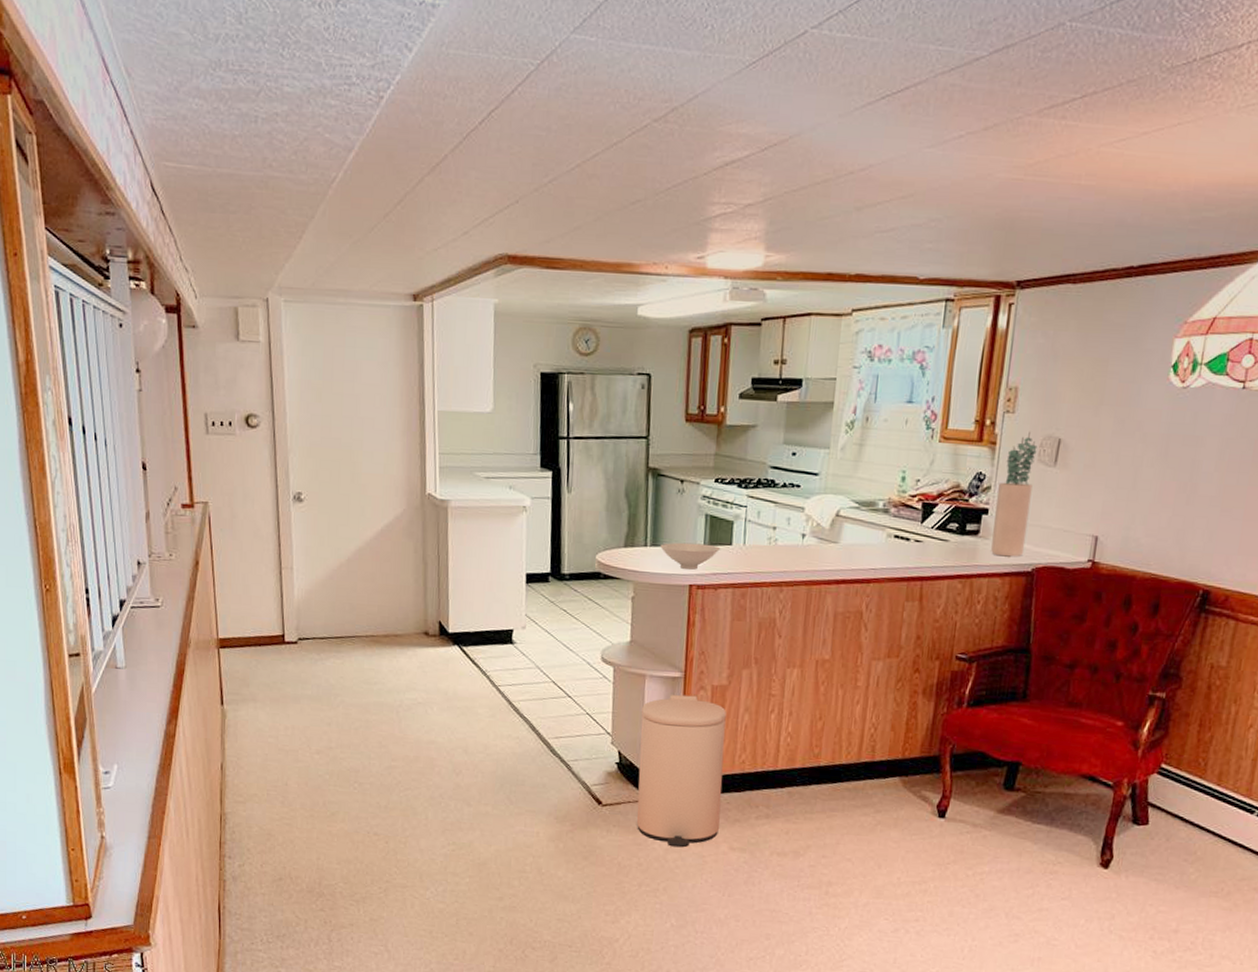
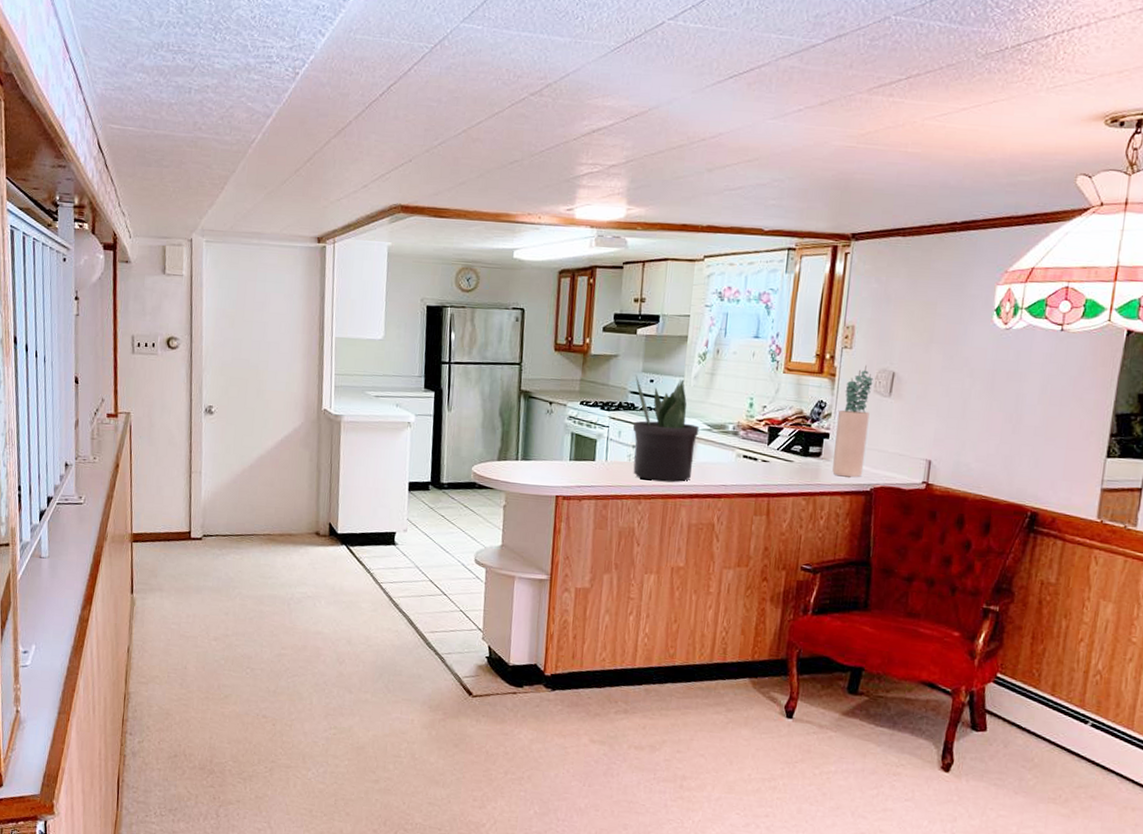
pedal bin: present [637,694,727,848] -> none [504,595,589,739]
bowl: present [660,542,720,571] -> none [530,457,584,483]
planter: none [774,448,847,568] -> present [633,375,700,483]

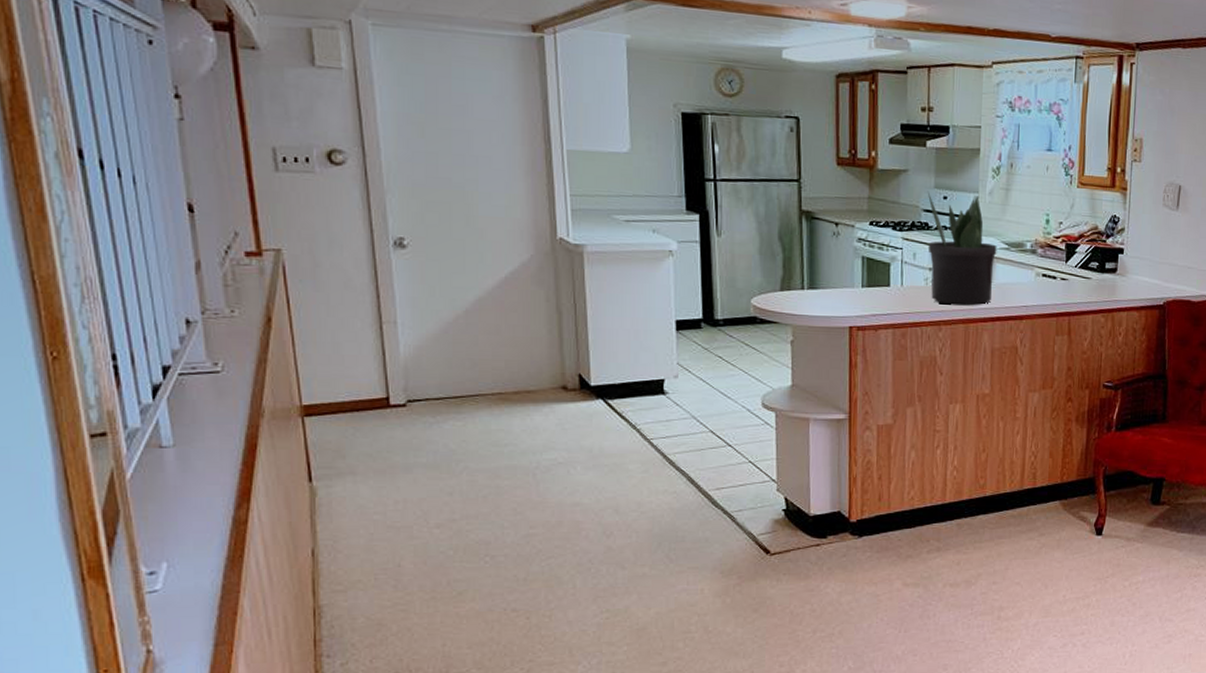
vase: present [832,365,873,478] -> none [1128,178,1162,292]

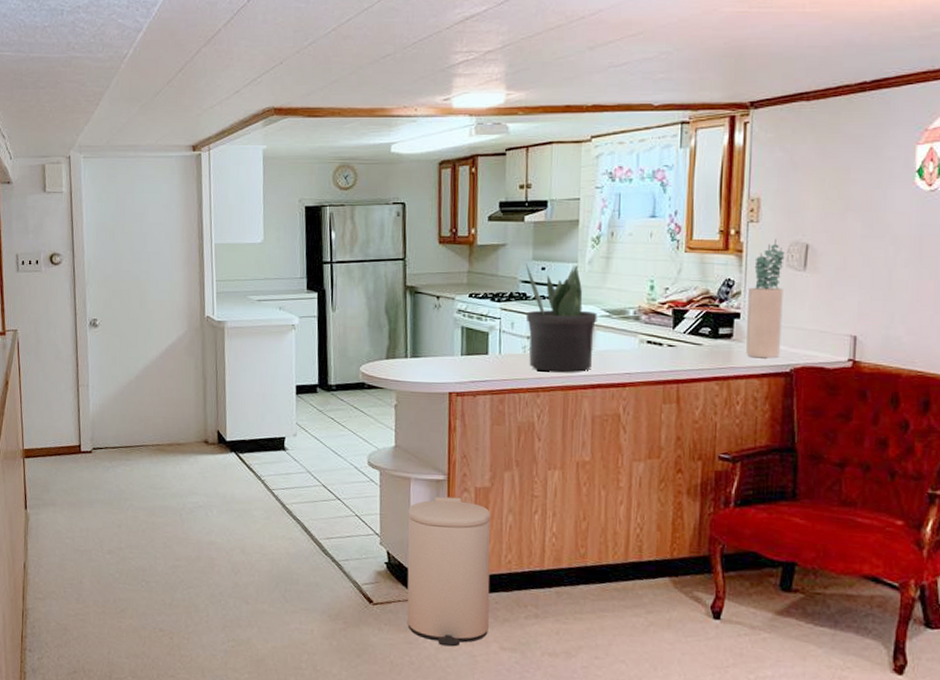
pedal bin: none [807,436,894,589] -> present [407,496,491,647]
vase: none [1128,178,1162,292] -> present [746,238,785,359]

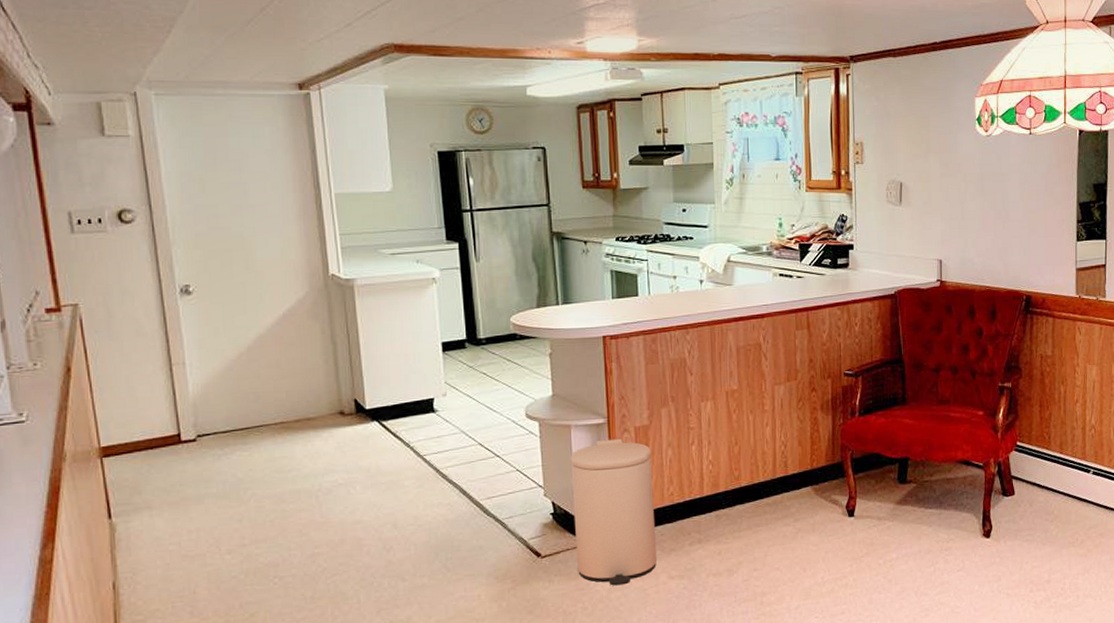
planter: present [525,264,598,374] -> none [667,206,736,310]
vase: present [746,238,785,359] -> none [859,177,887,284]

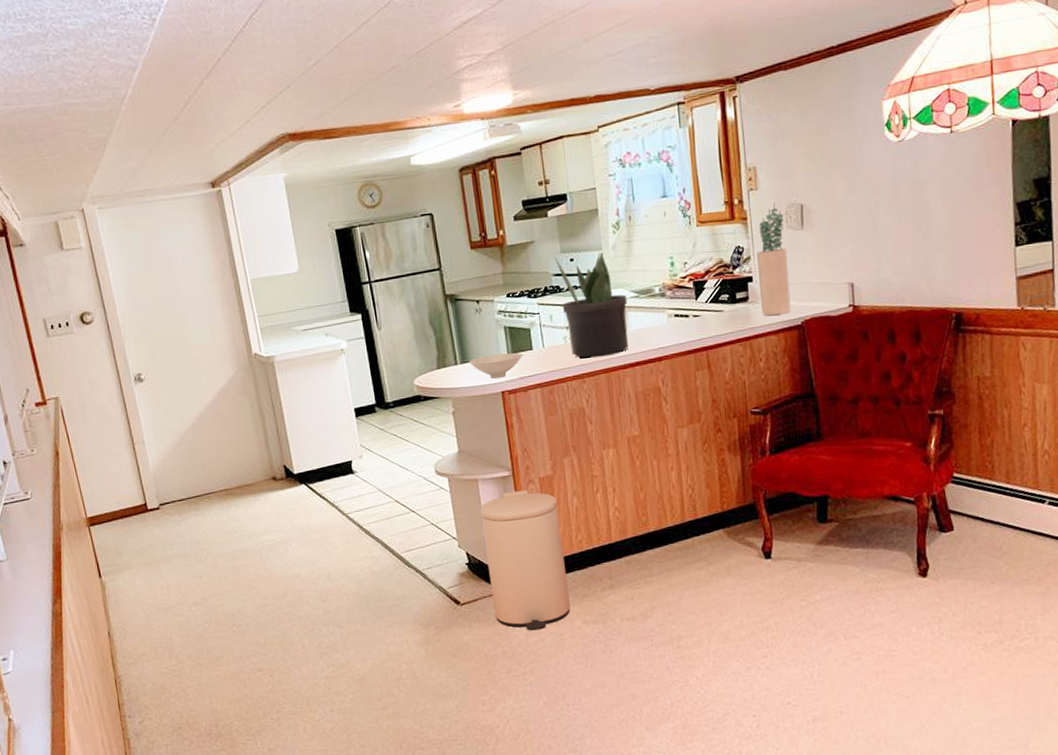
bowl: none [571,297,627,323] -> present [469,352,523,380]
planter: none [667,206,736,310] -> present [554,252,628,359]
vase: none [859,177,887,284] -> present [757,202,792,317]

